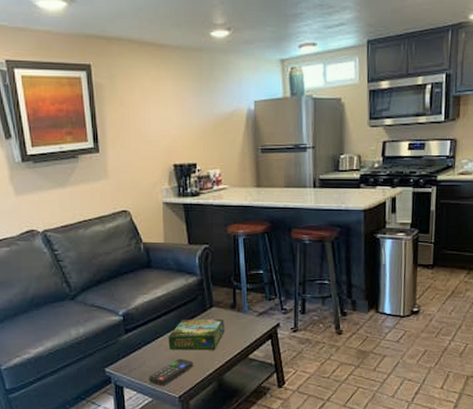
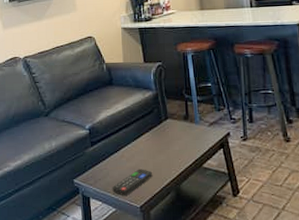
board game: present [168,318,226,350] -> none [129,129,180,161]

